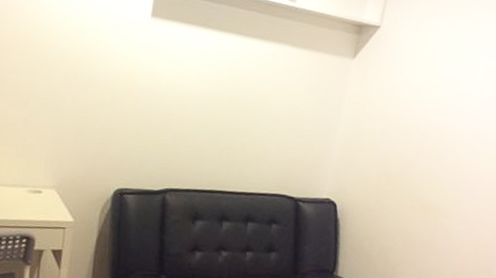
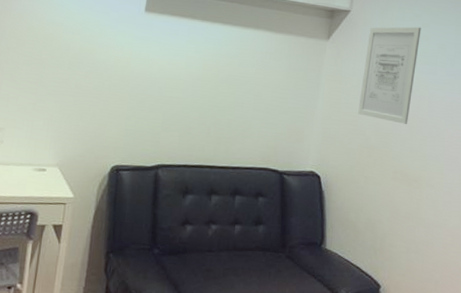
wall art: none [380,46,454,152] -> present [358,26,421,124]

